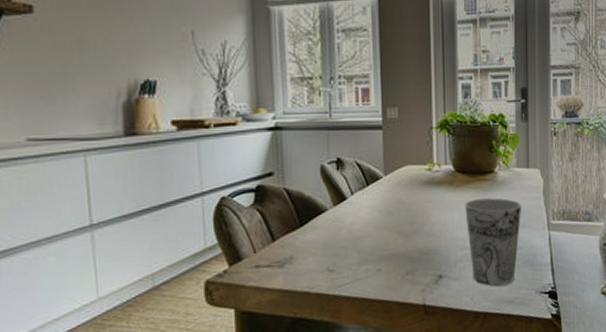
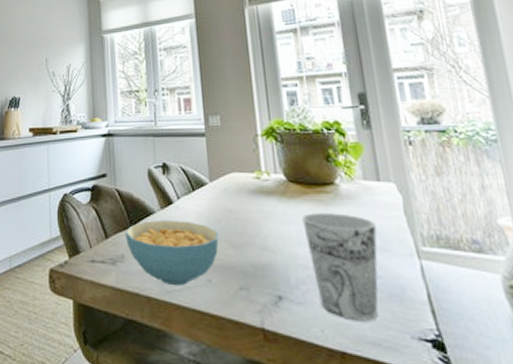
cereal bowl: none [294,215,390,280] -> present [124,221,219,286]

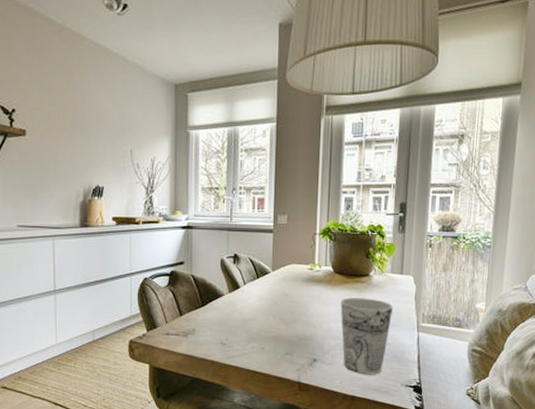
cereal bowl: present [124,221,219,286] -> none [196,302,274,353]

